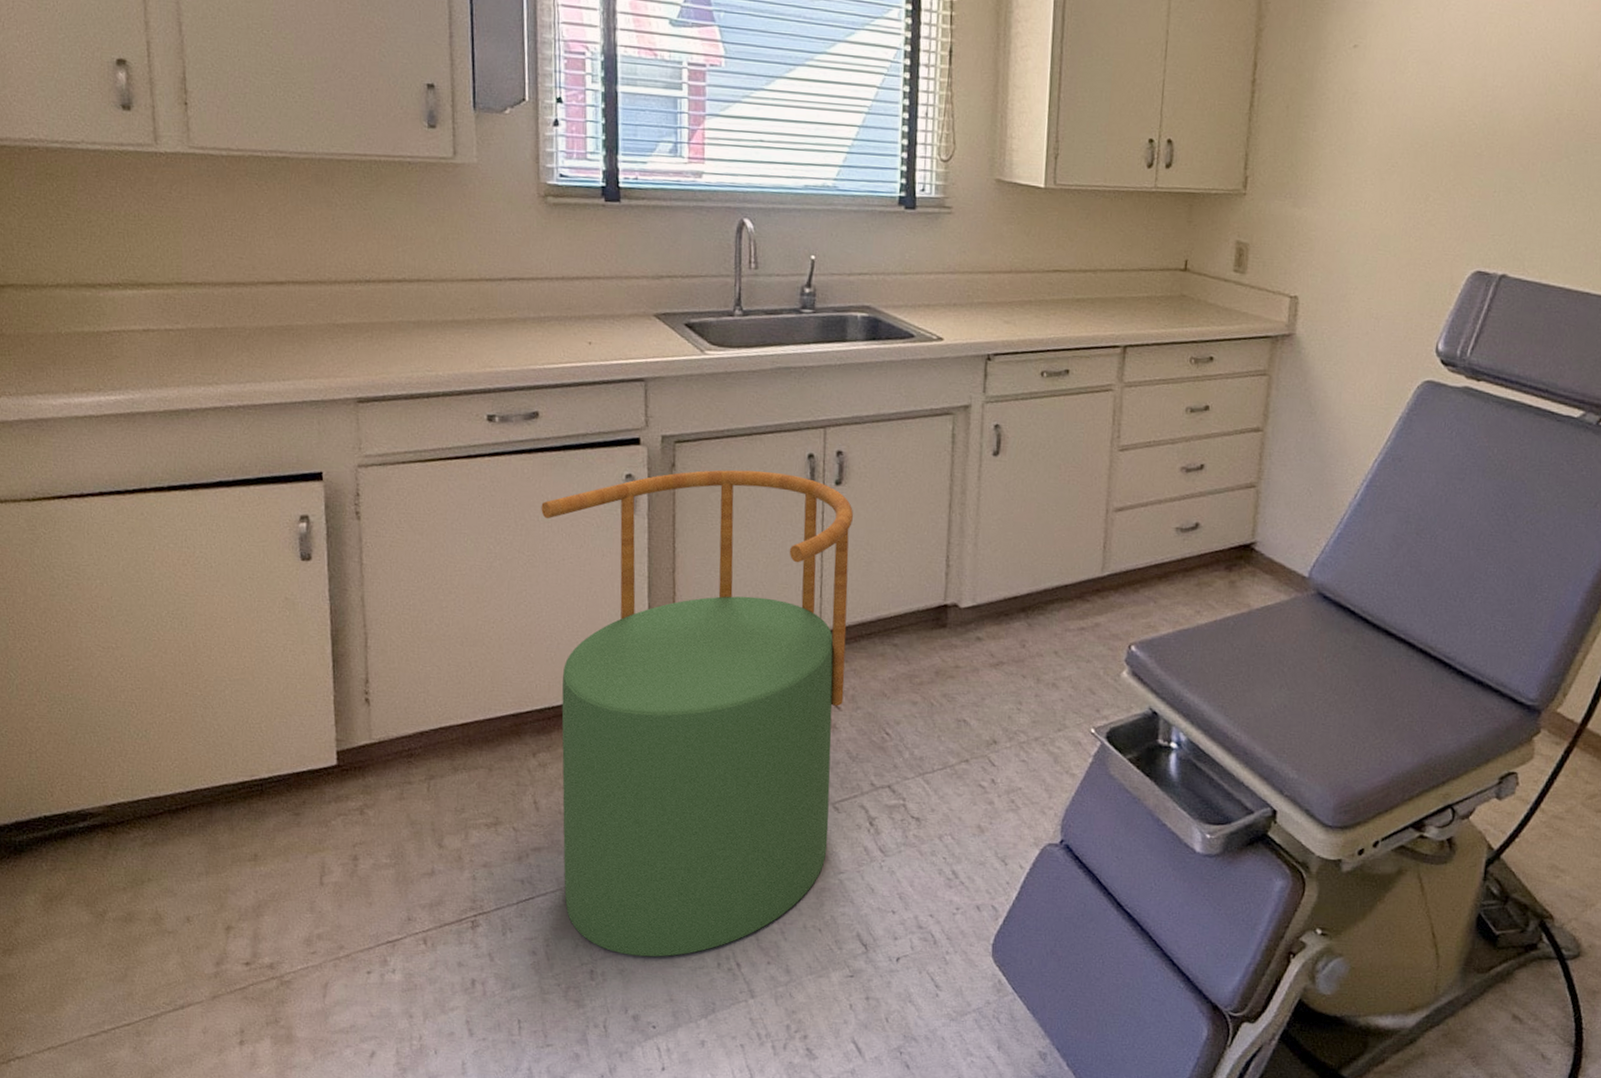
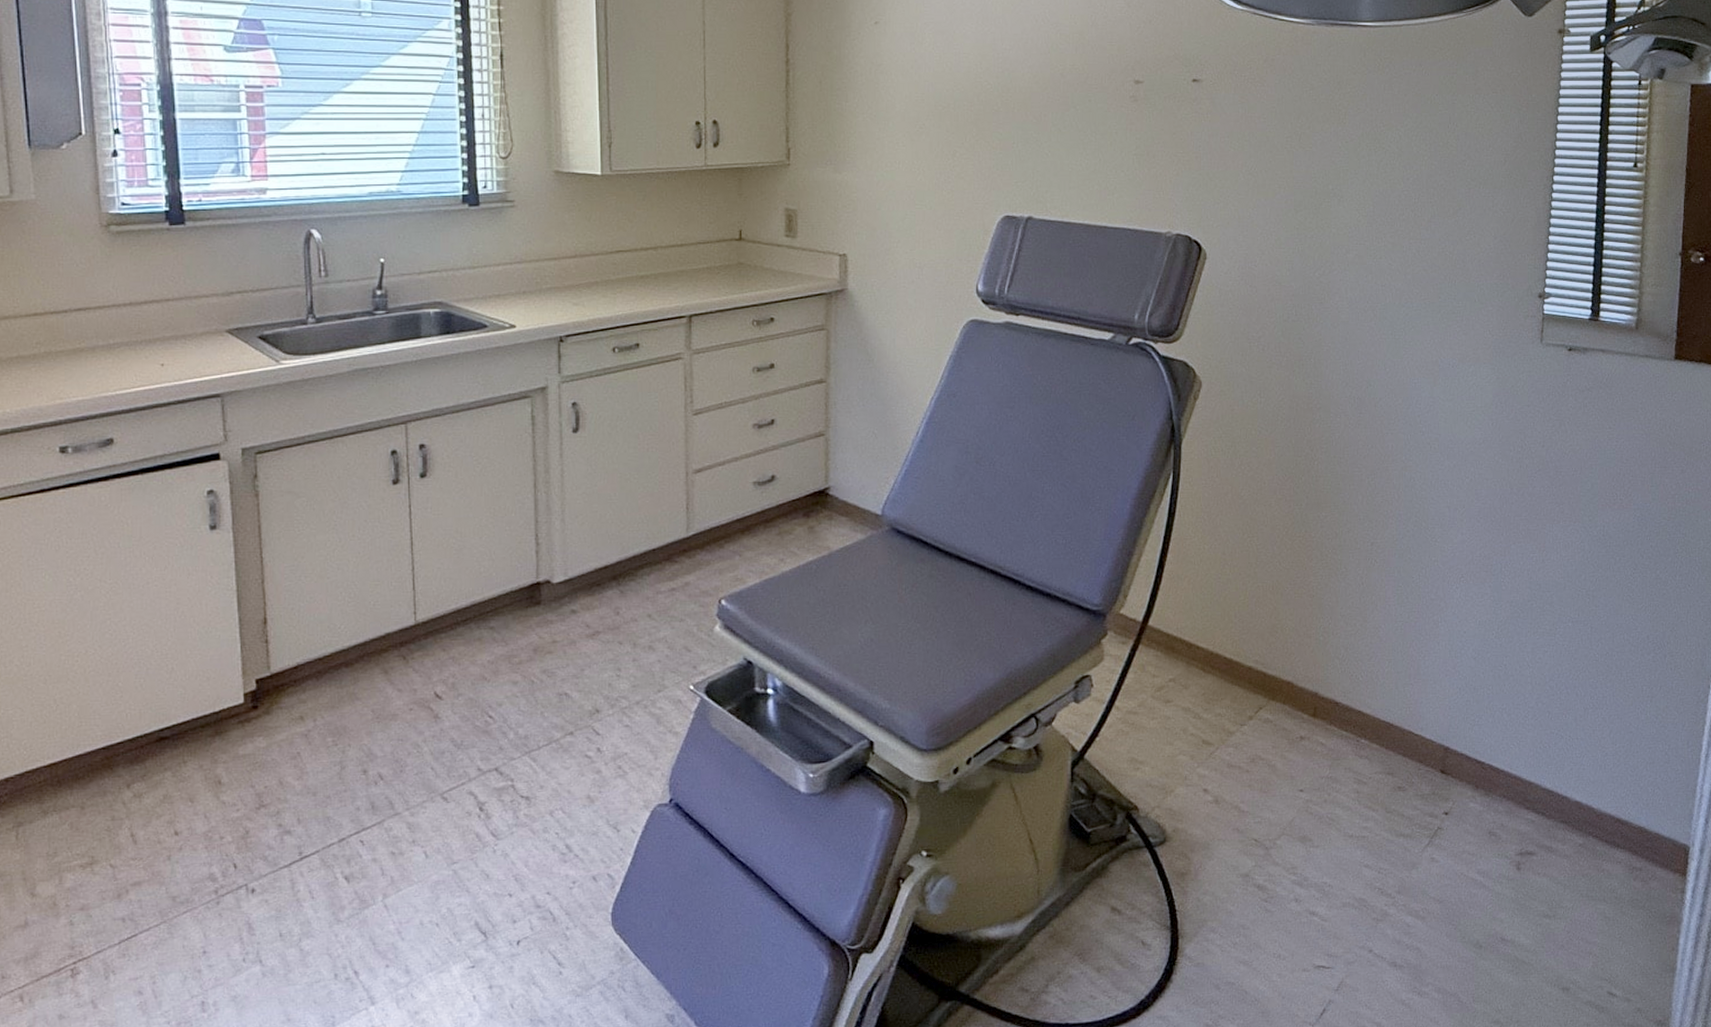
stool: present [541,469,853,957] -> none [121,472,444,980]

